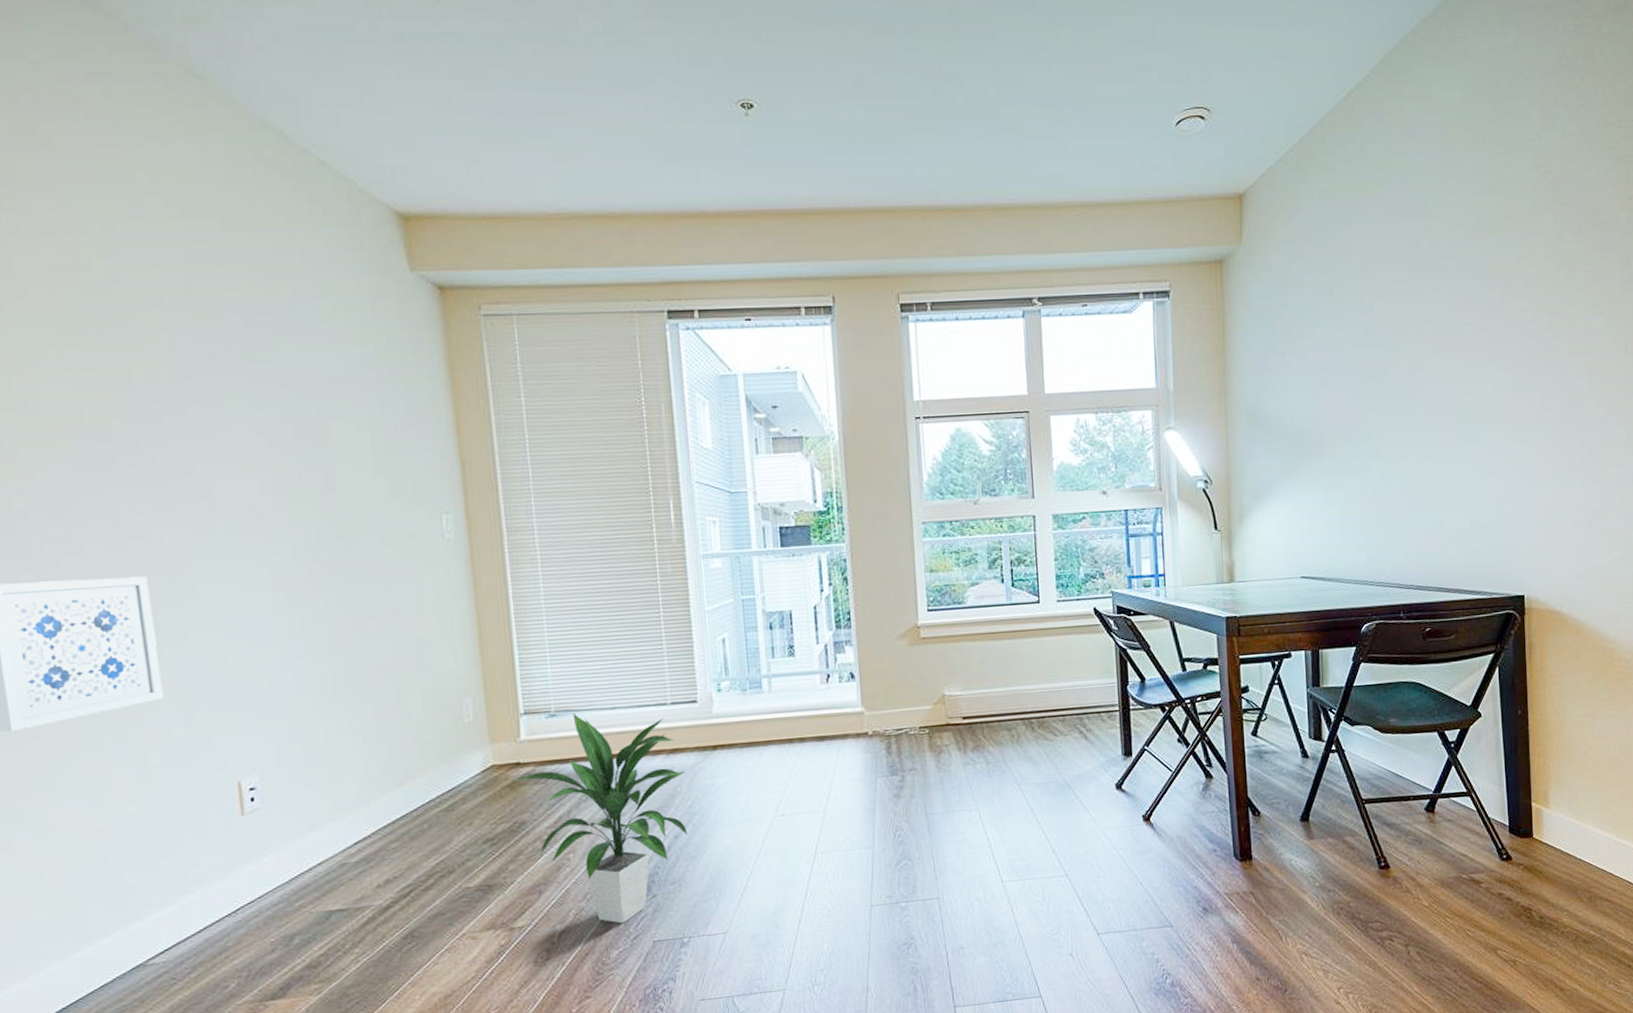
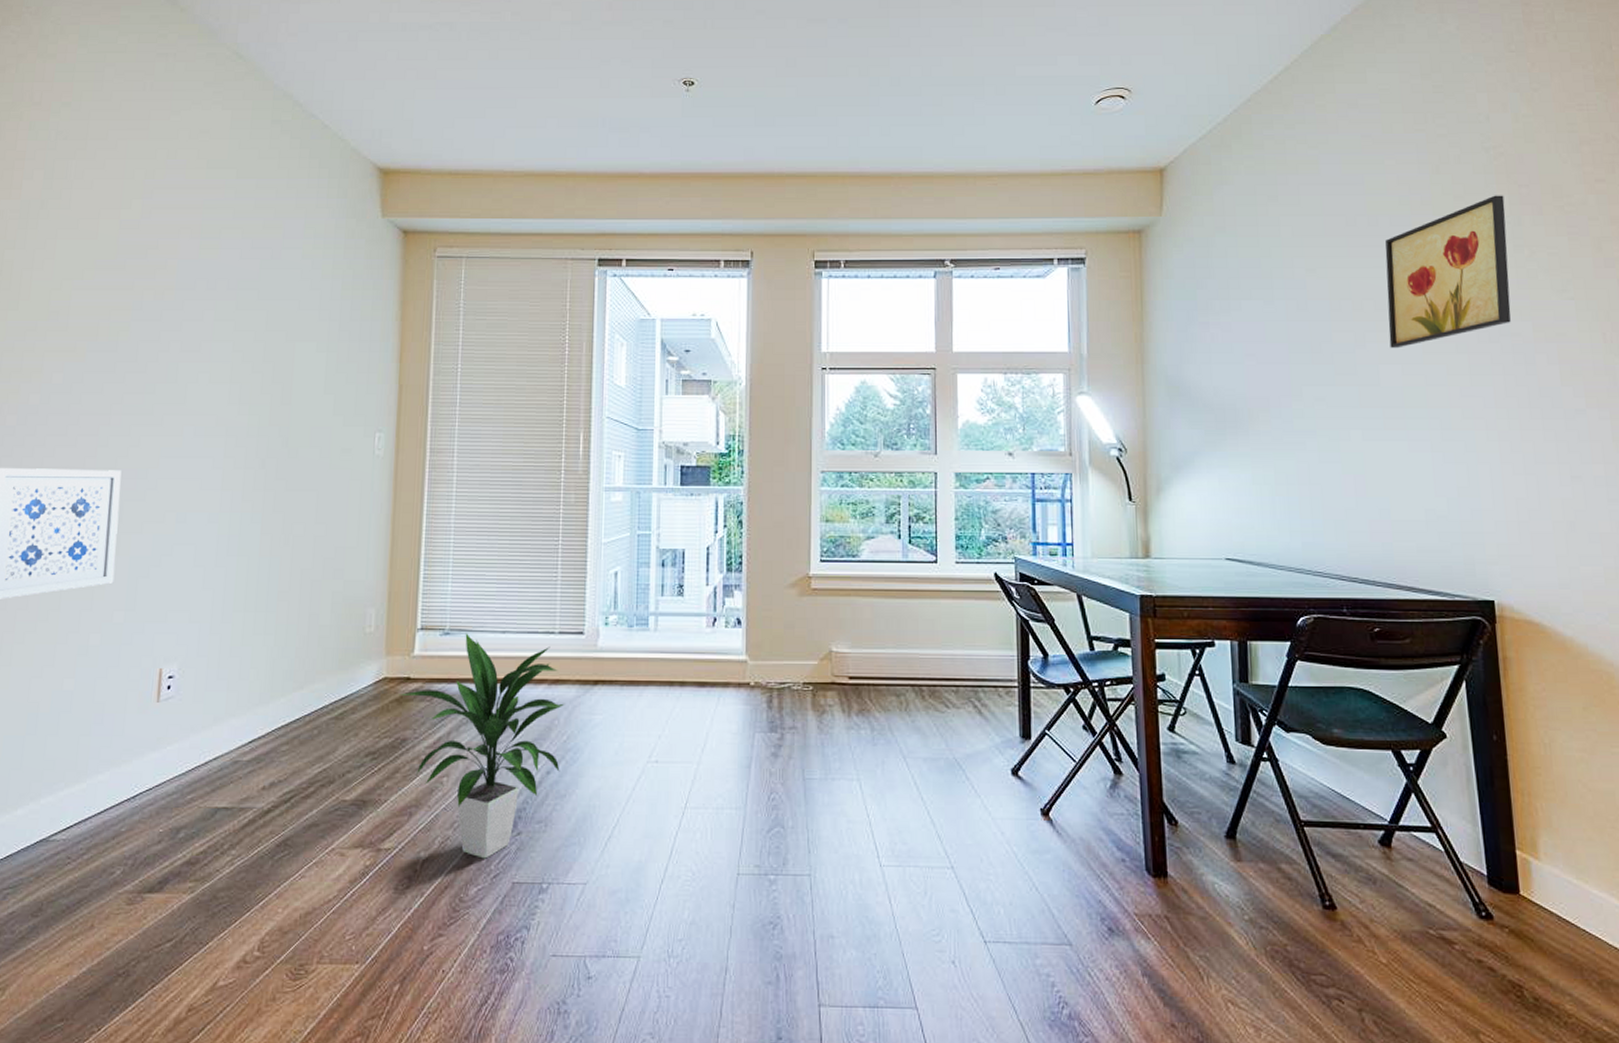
wall art: none [1444,214,1550,369] -> present [1385,195,1511,348]

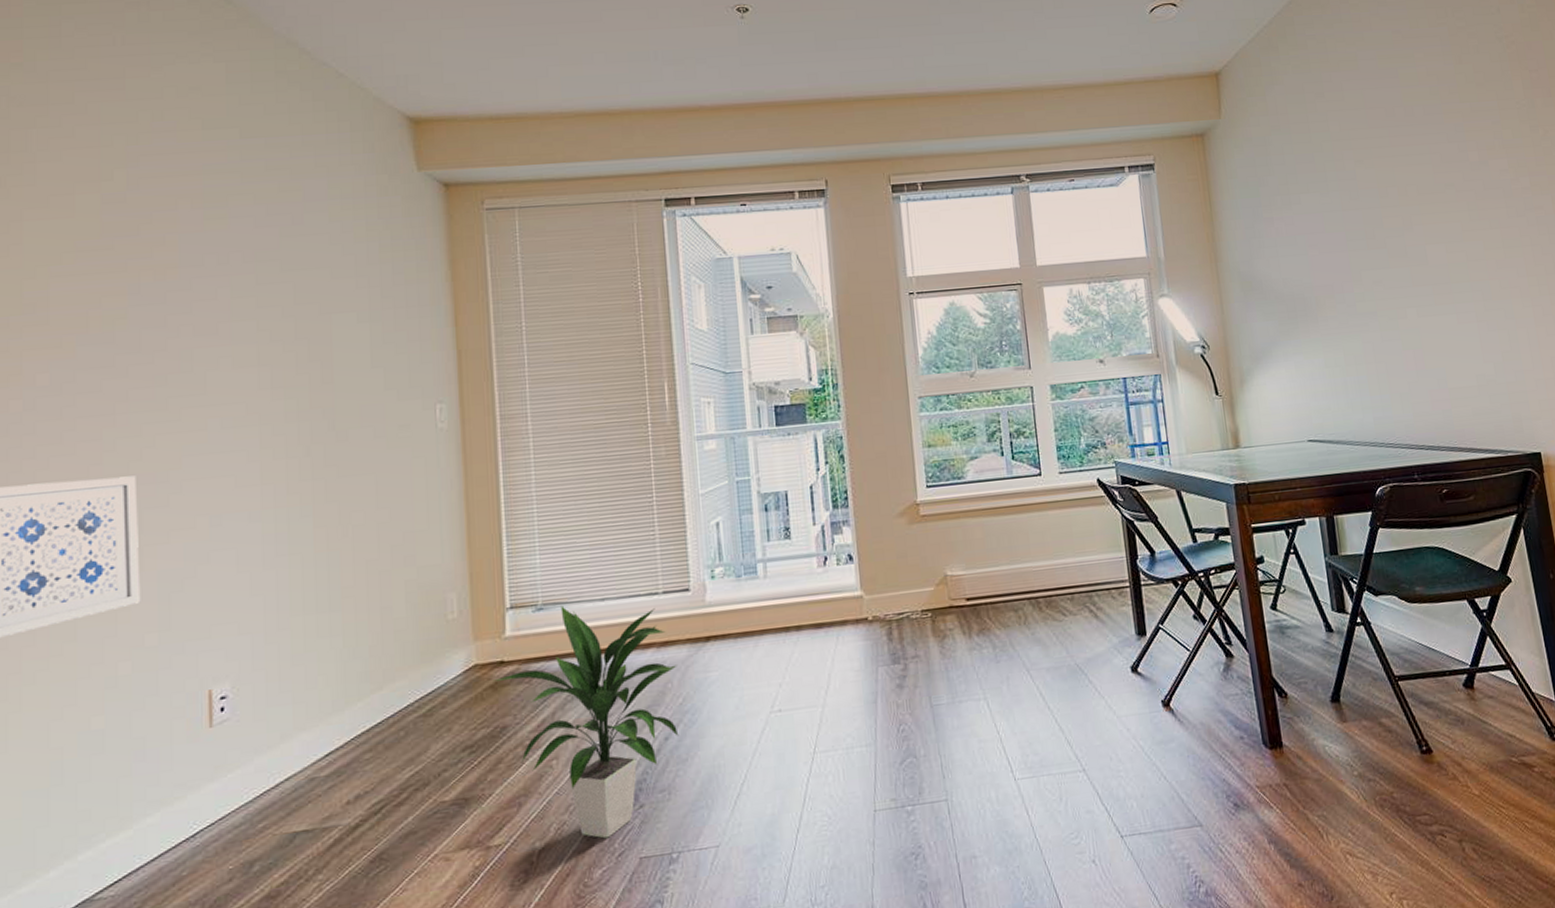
wall art: present [1385,195,1511,348] -> none [1421,80,1533,229]

